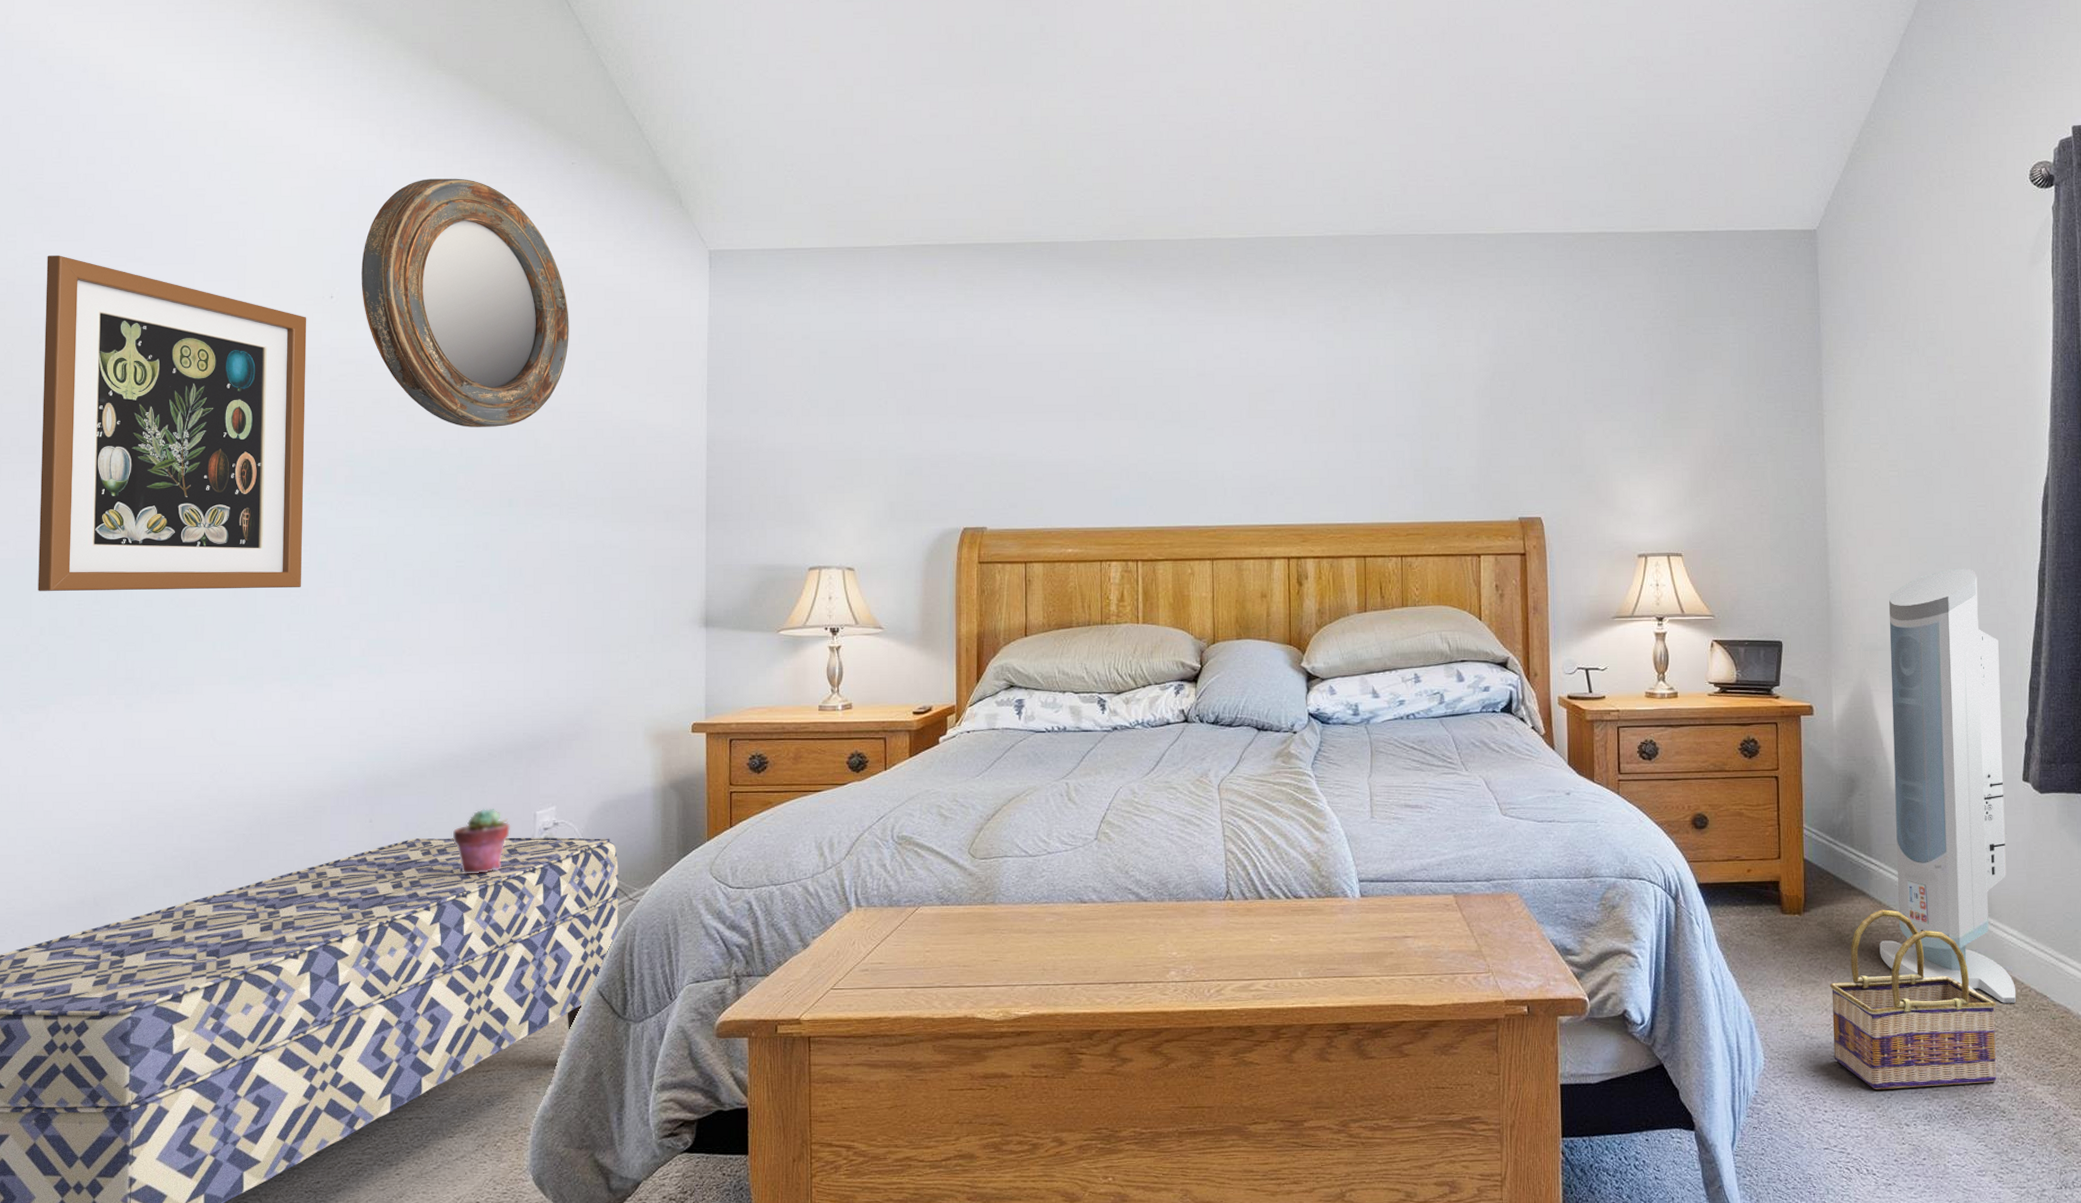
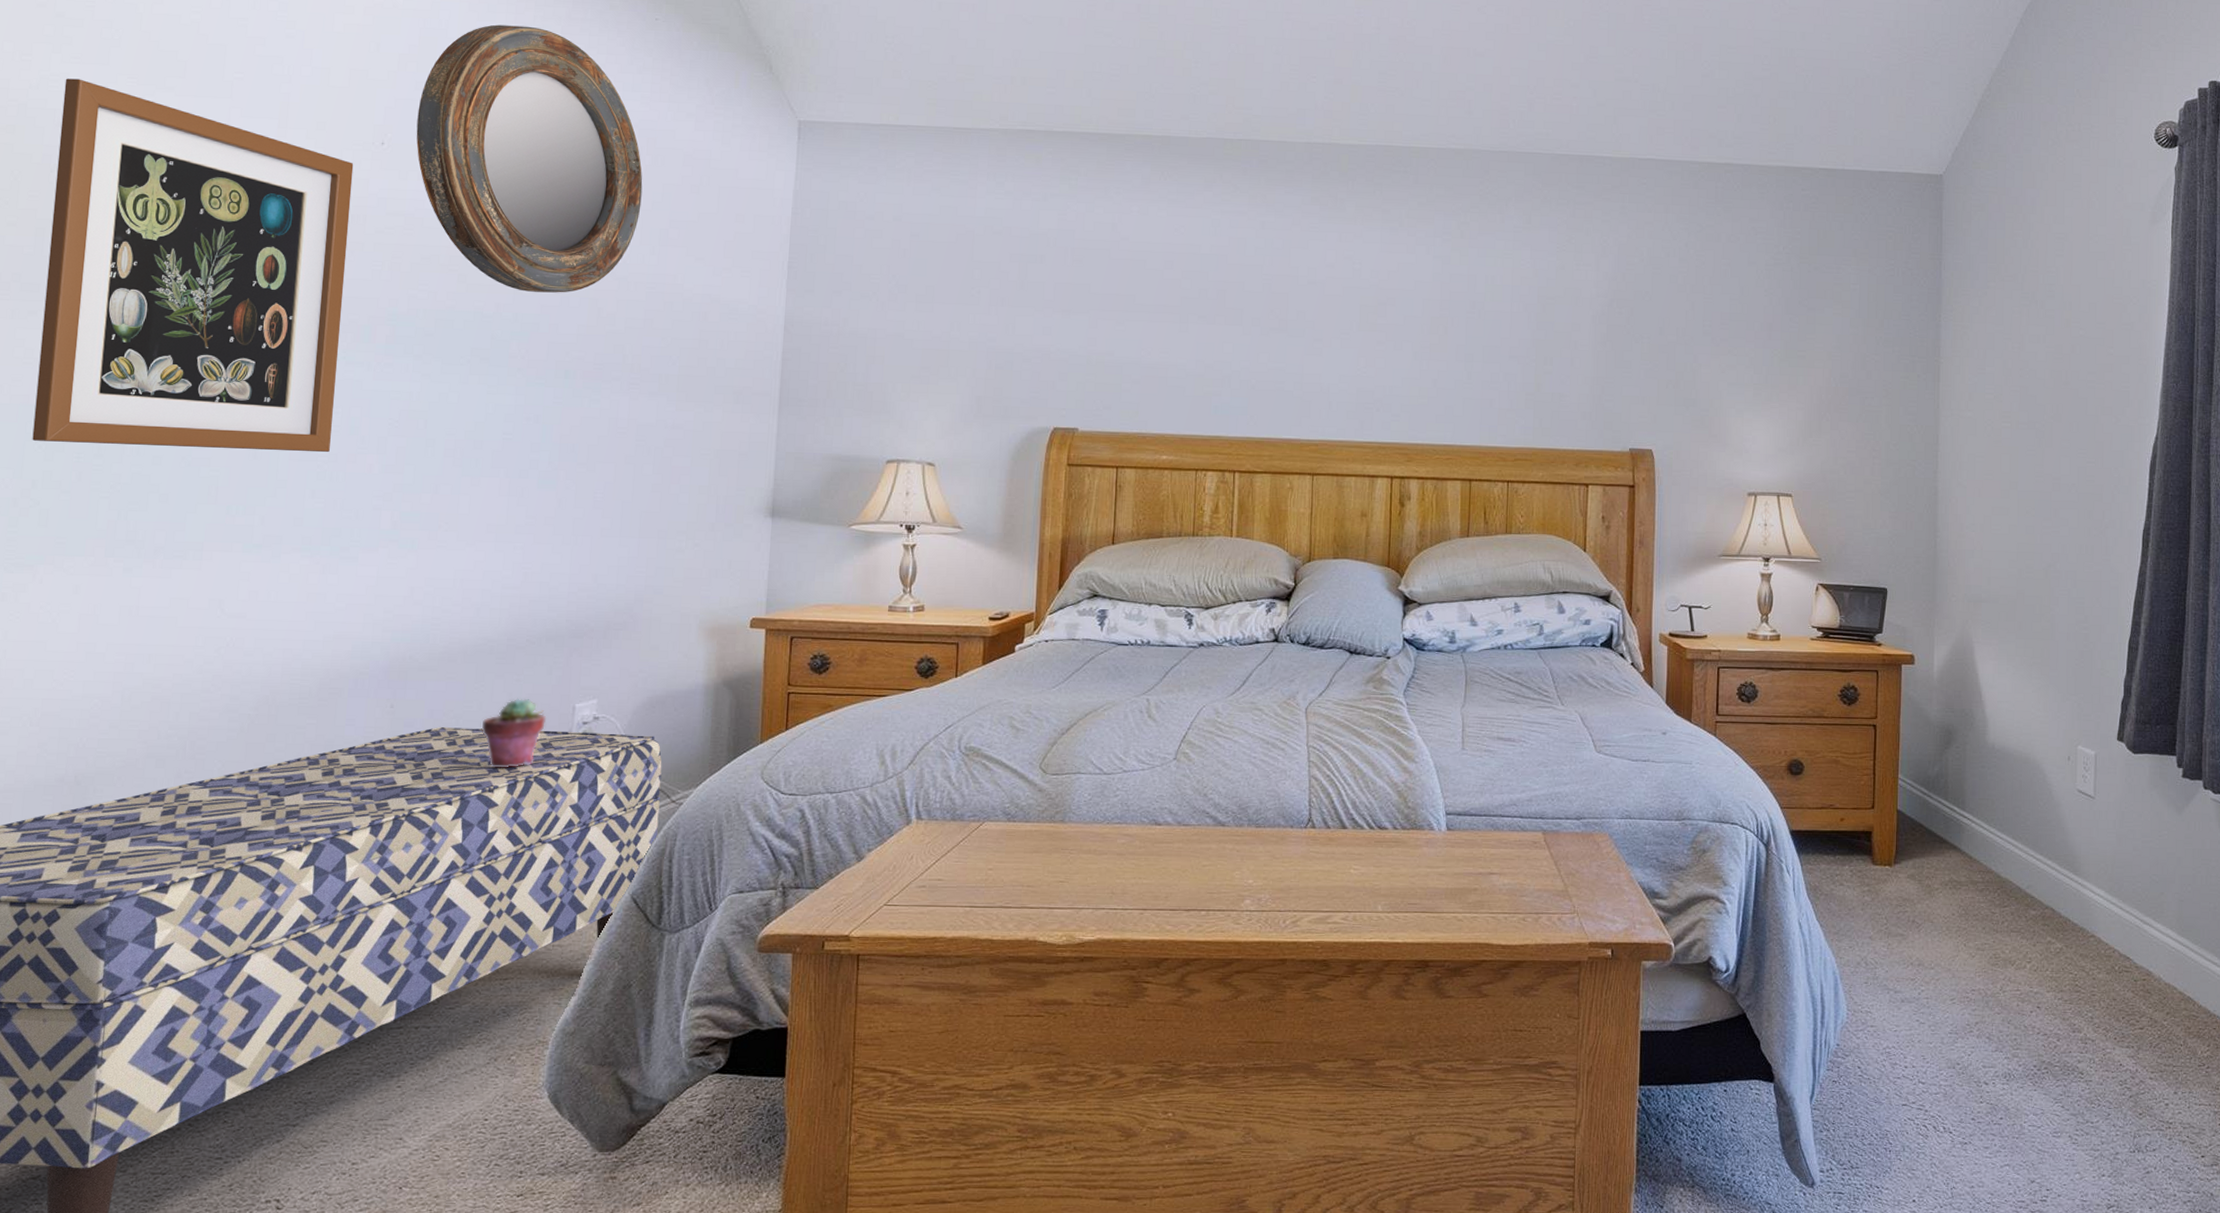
basket: present [1829,909,1997,1090] -> none [1916,864,2081,1047]
air purifier: present [1879,568,2017,1003] -> none [1968,523,2101,964]

